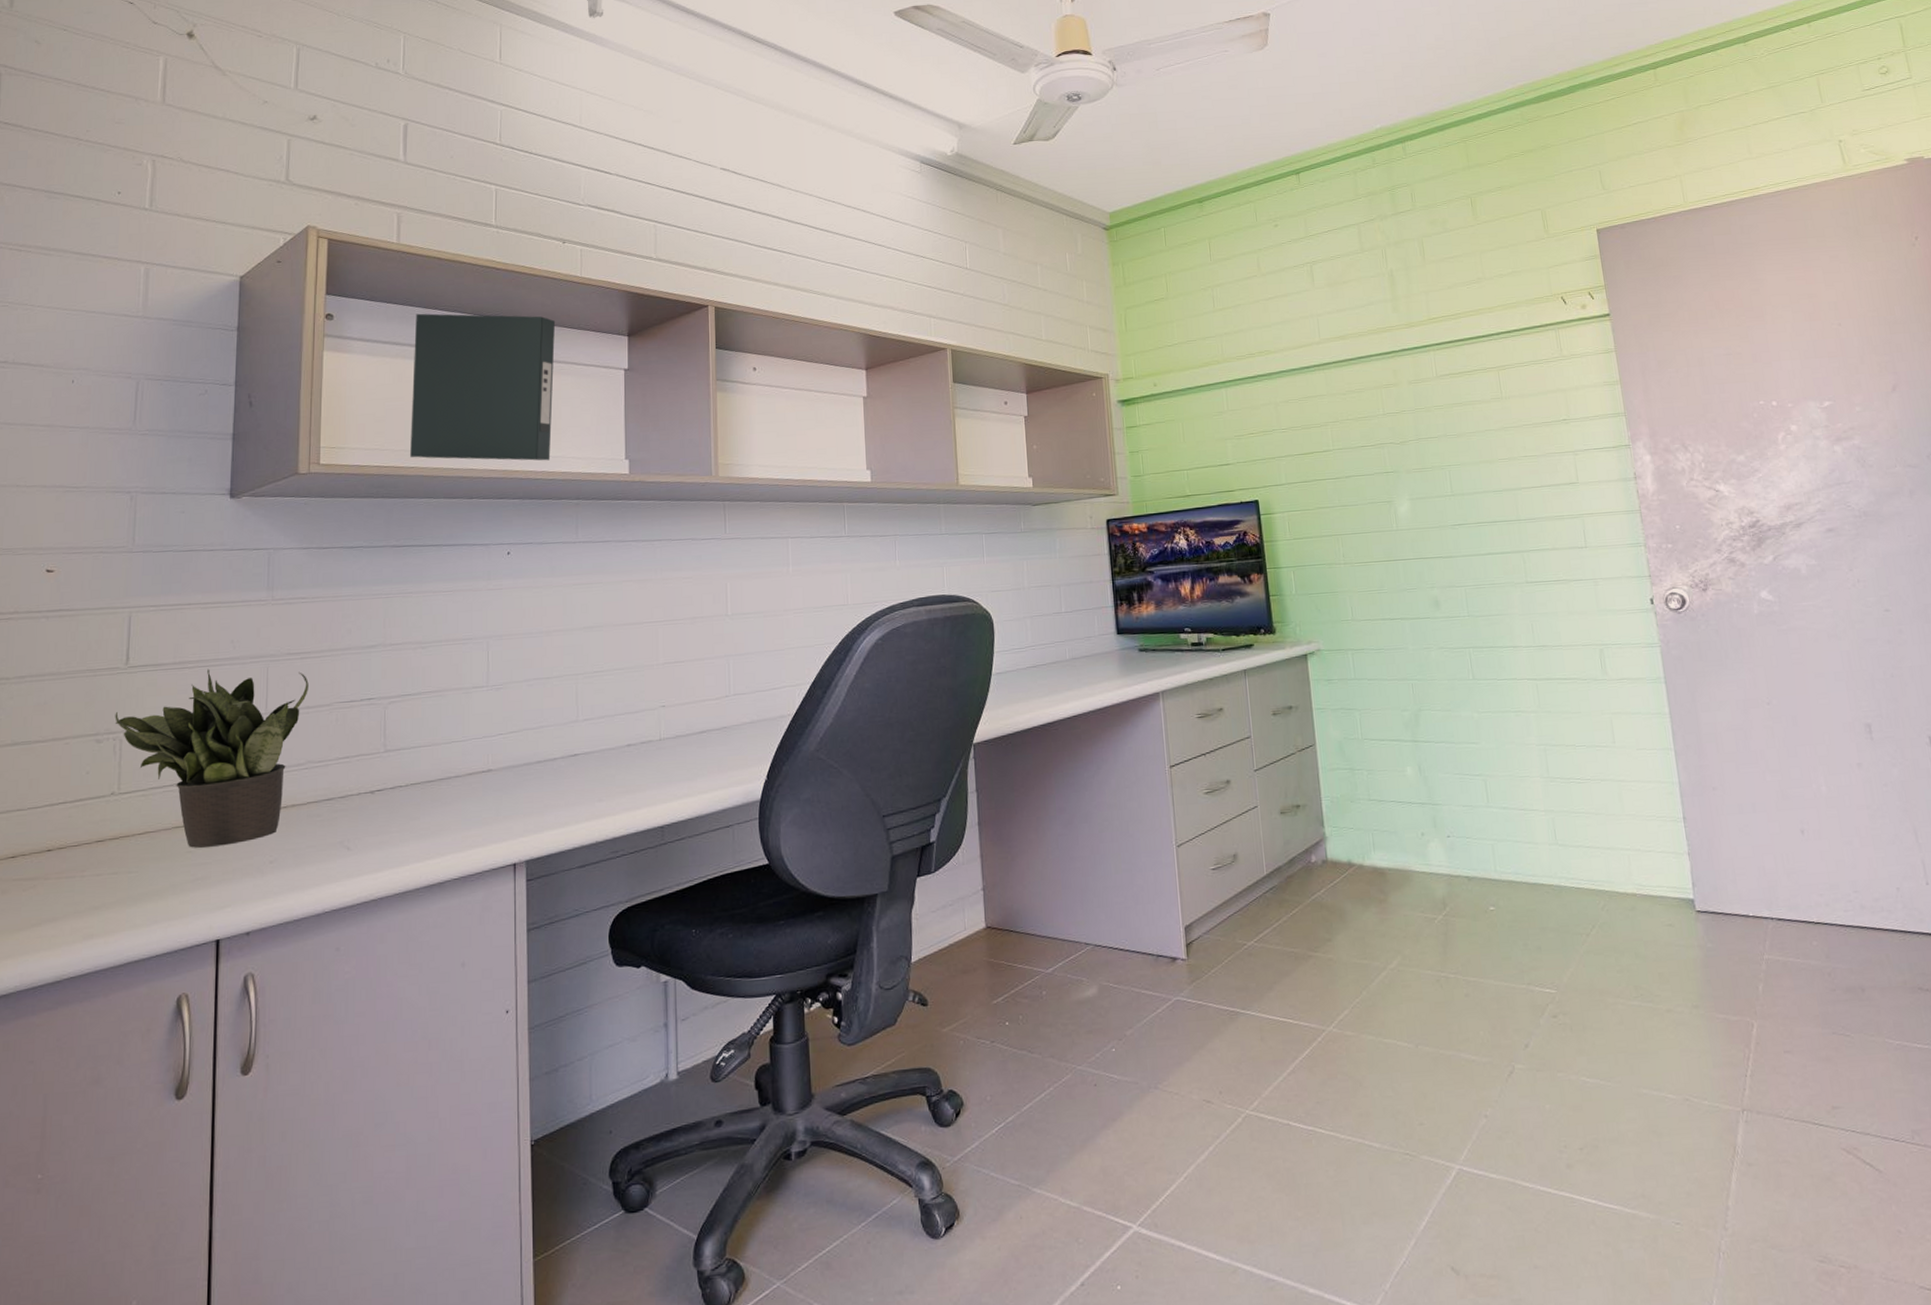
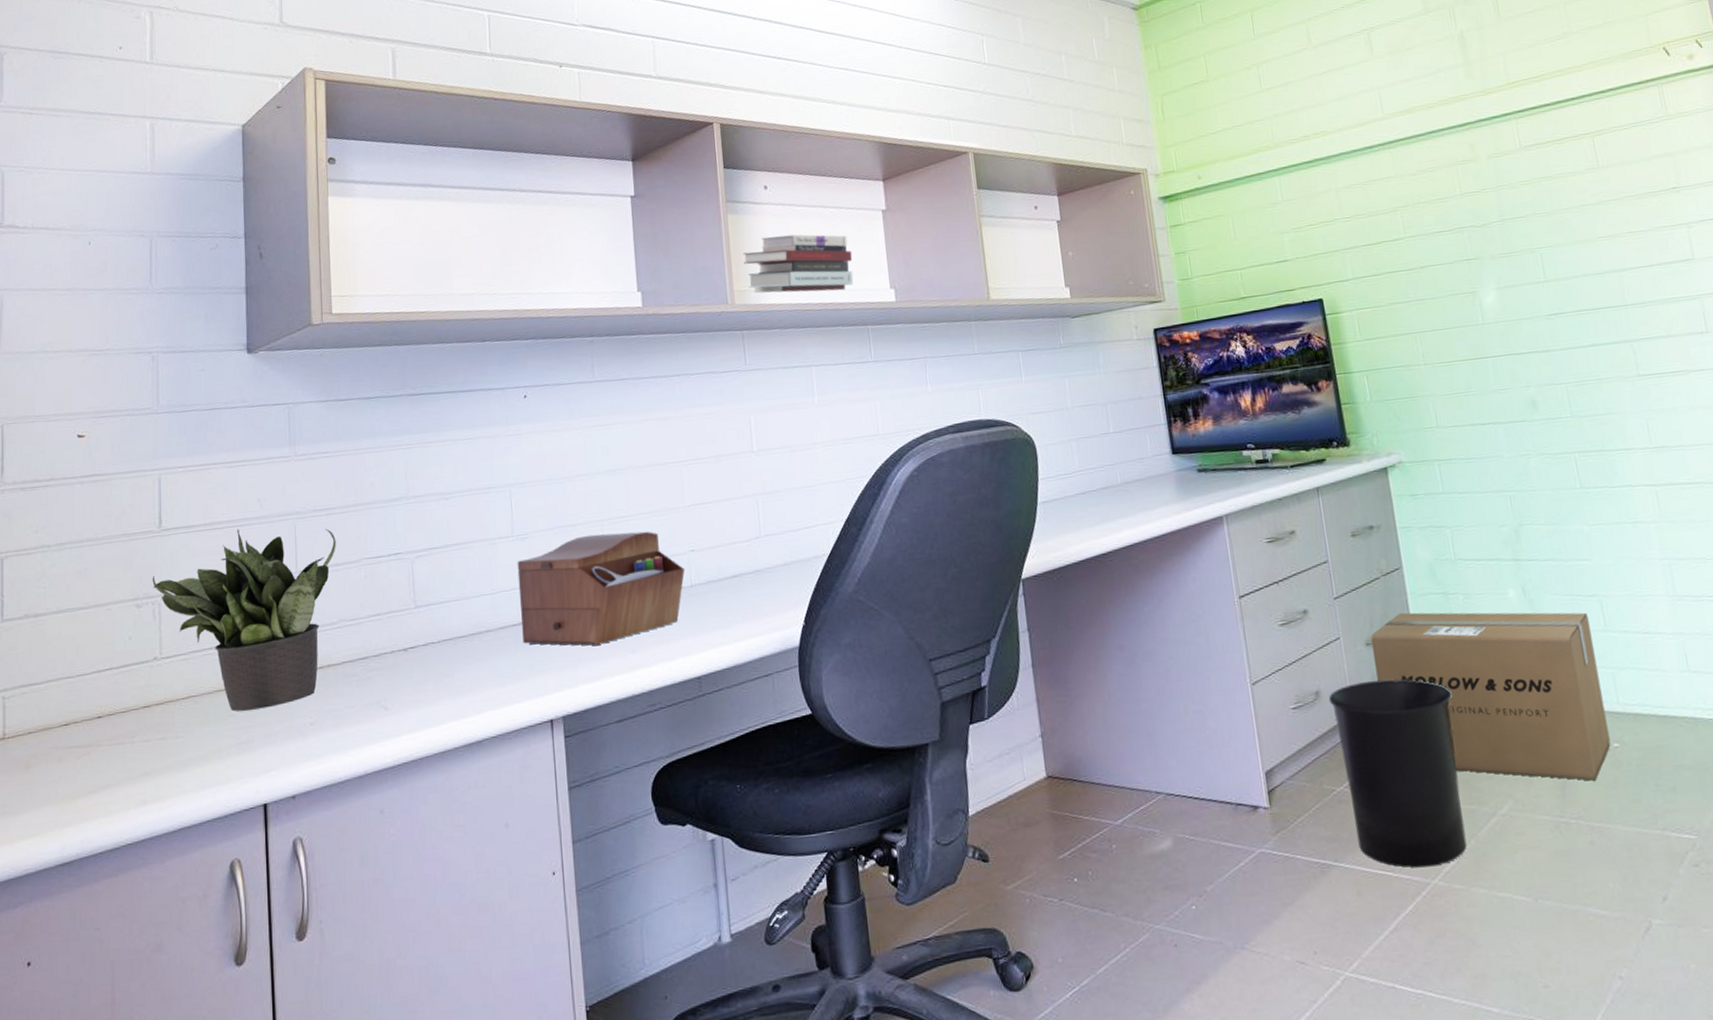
binder: present [410,313,556,461] -> none [416,146,561,302]
sewing box: none [490,686,655,794] -> present [517,531,685,646]
books: none [729,414,833,469] -> present [743,234,854,294]
waste bin: none [1244,845,1359,1016] -> present [1328,679,1467,868]
box: none [1285,785,1488,940] -> present [1371,612,1611,781]

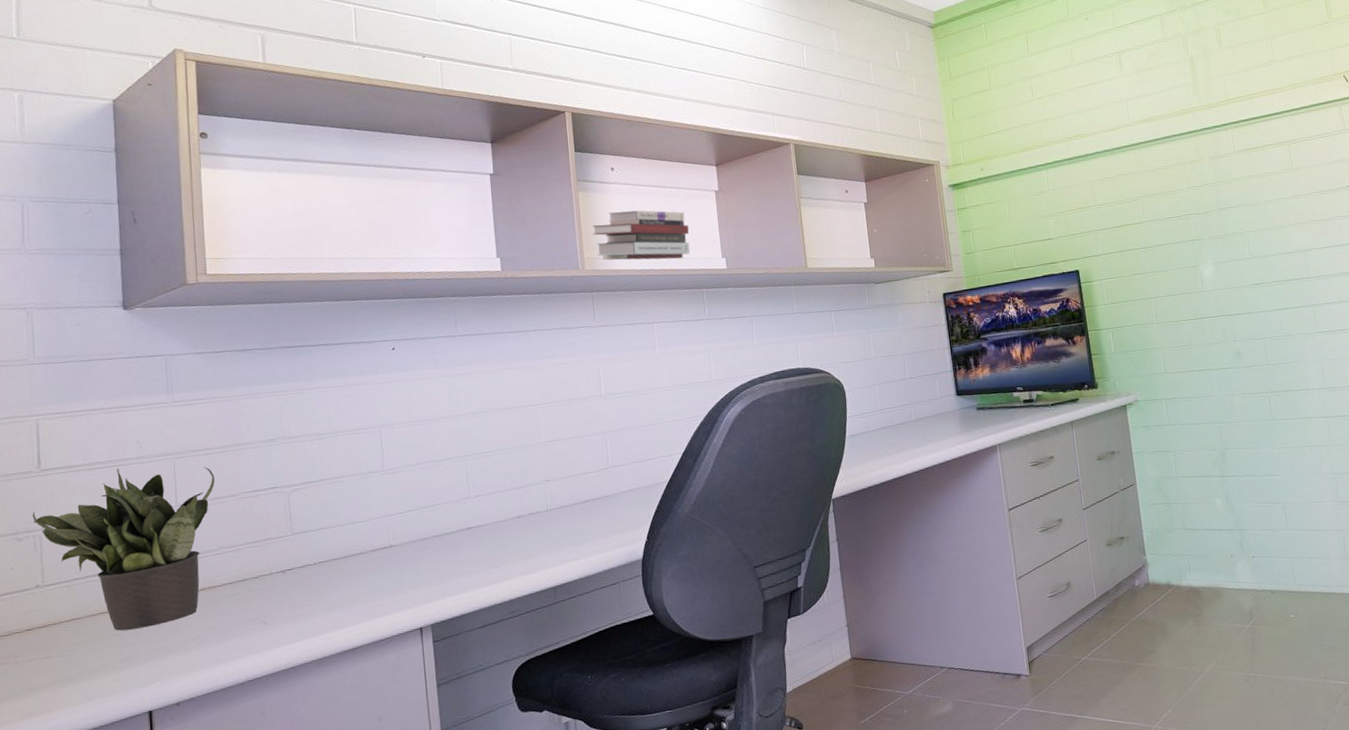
sewing box: present [517,531,685,646] -> none [387,464,542,564]
waste bin: present [1328,679,1467,868] -> none [1077,571,1180,717]
box: present [1371,612,1611,781] -> none [1111,516,1288,644]

